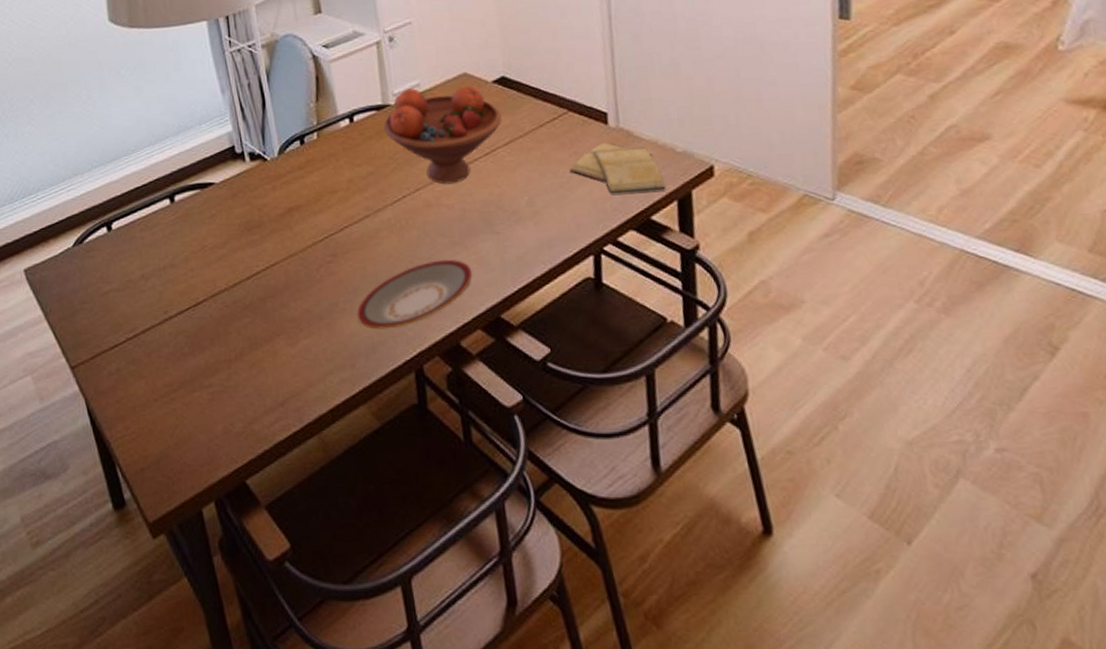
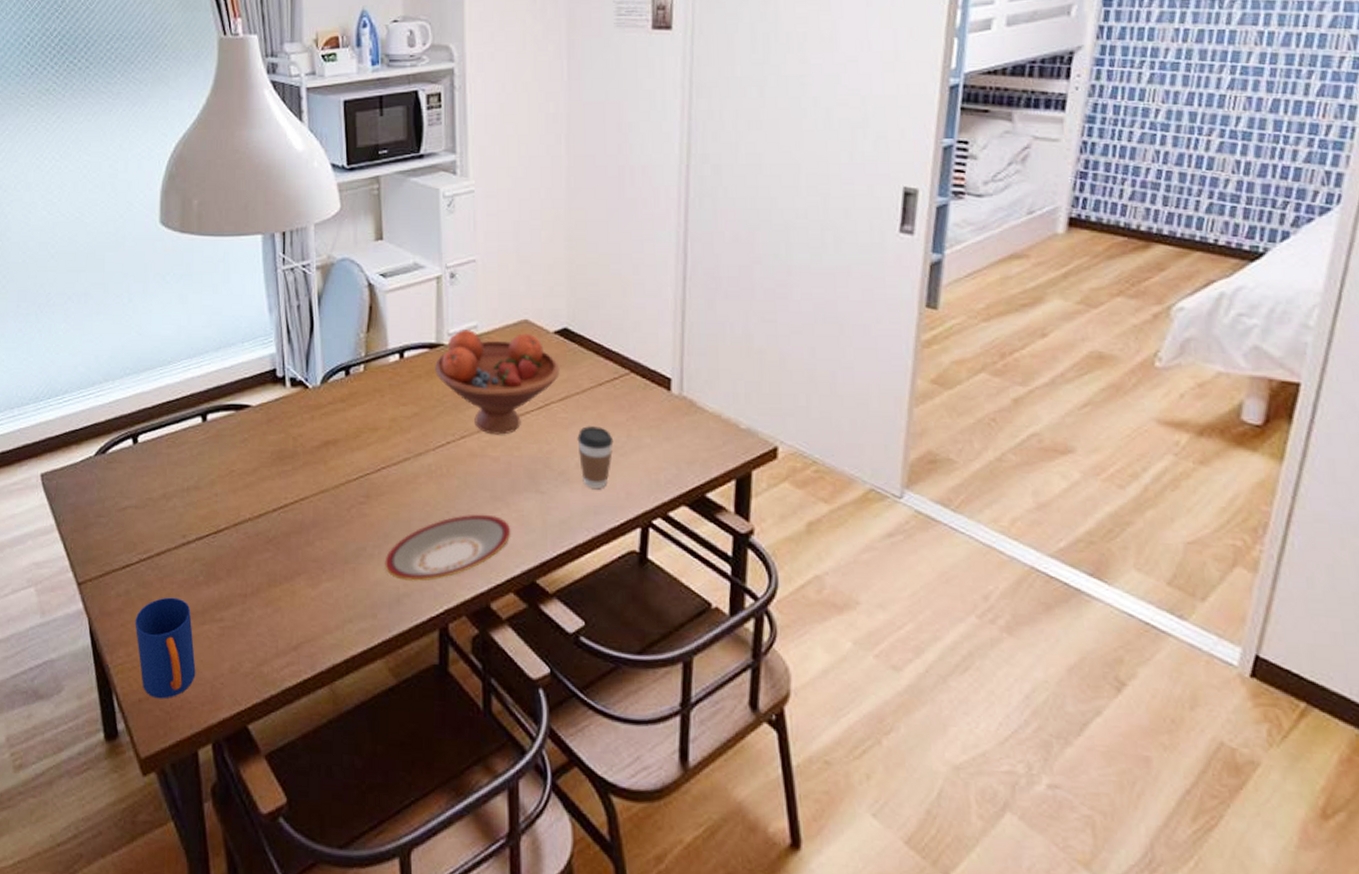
mug: none [129,370,192,466] -> present [135,597,196,699]
coffee cup: none [525,165,560,224] -> present [577,426,614,489]
diary: present [569,142,666,194] -> none [625,409,725,466]

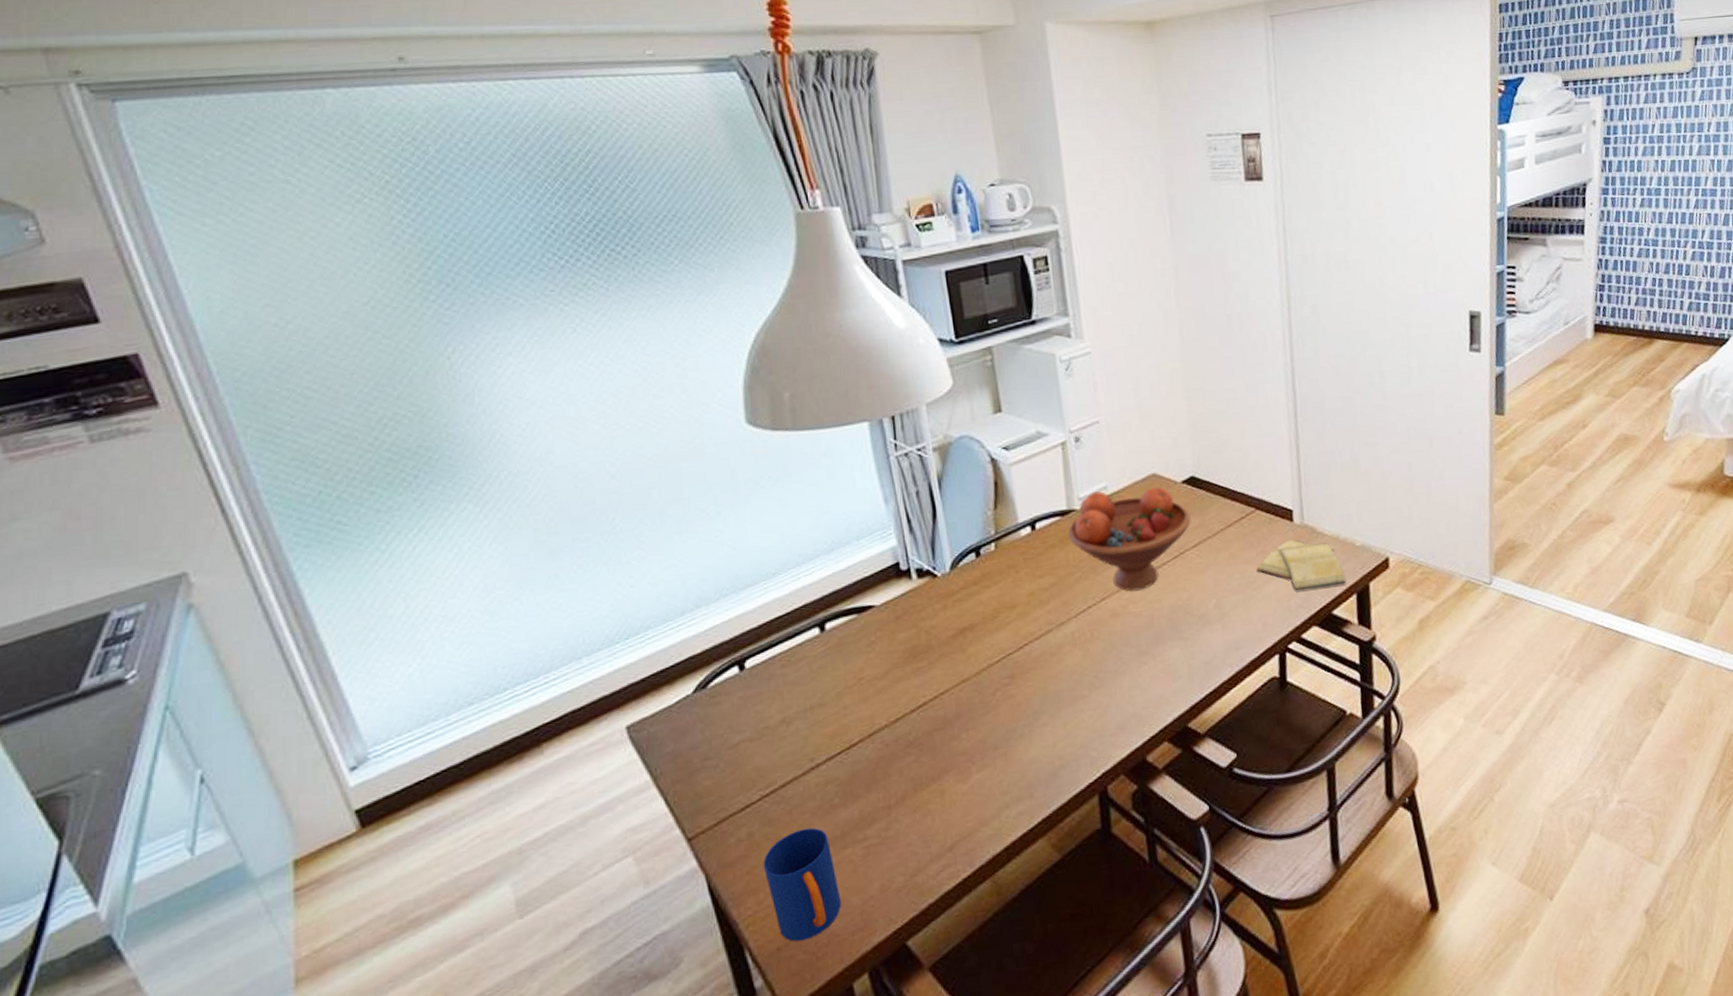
plate: present [384,514,511,581] -> none [1036,670,1160,754]
coffee cup: present [577,426,614,489] -> none [1213,566,1247,626]
diary: none [625,409,725,466] -> present [1256,539,1346,591]

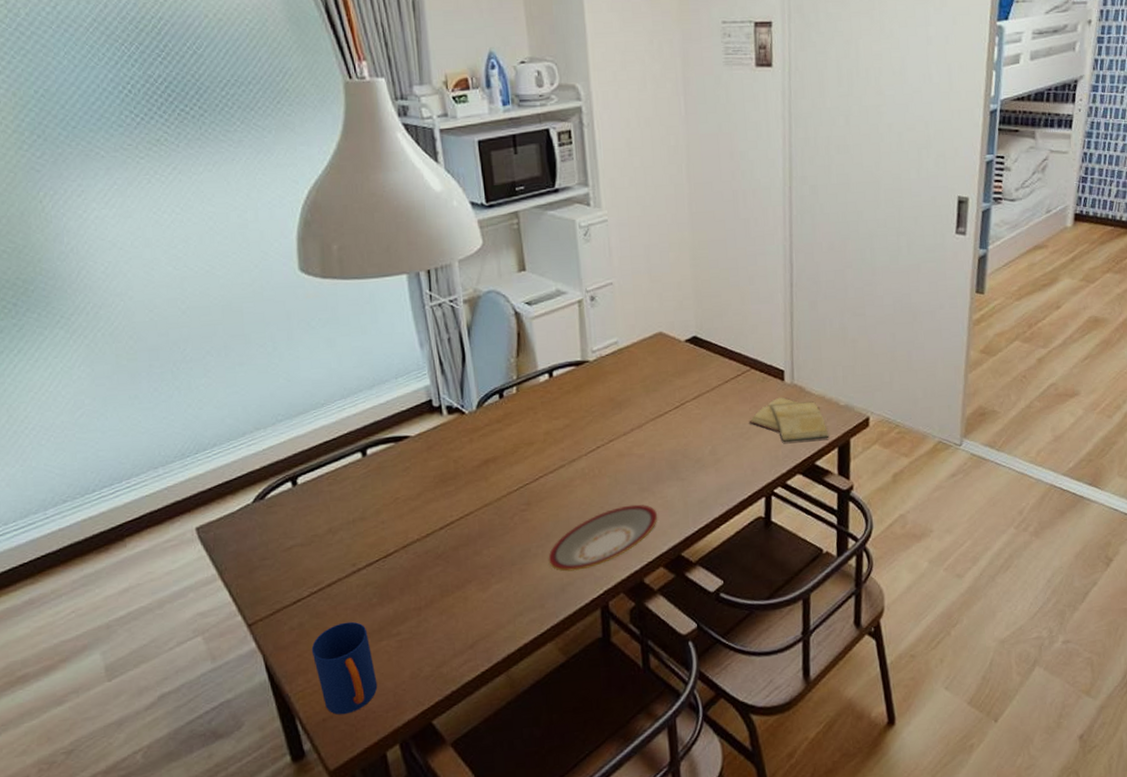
plate: none [1036,670,1160,754] -> present [548,504,658,572]
fruit bowl: present [1068,486,1191,592] -> none [582,344,692,436]

